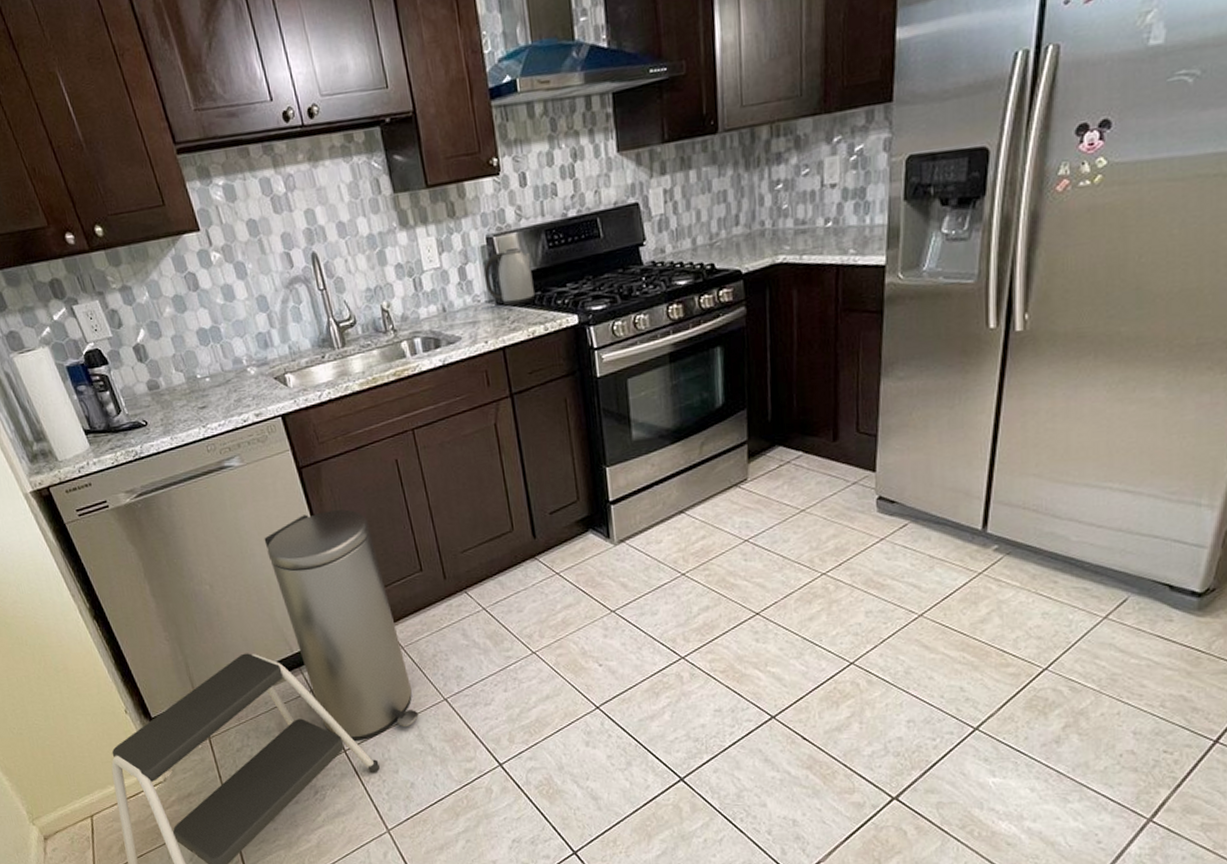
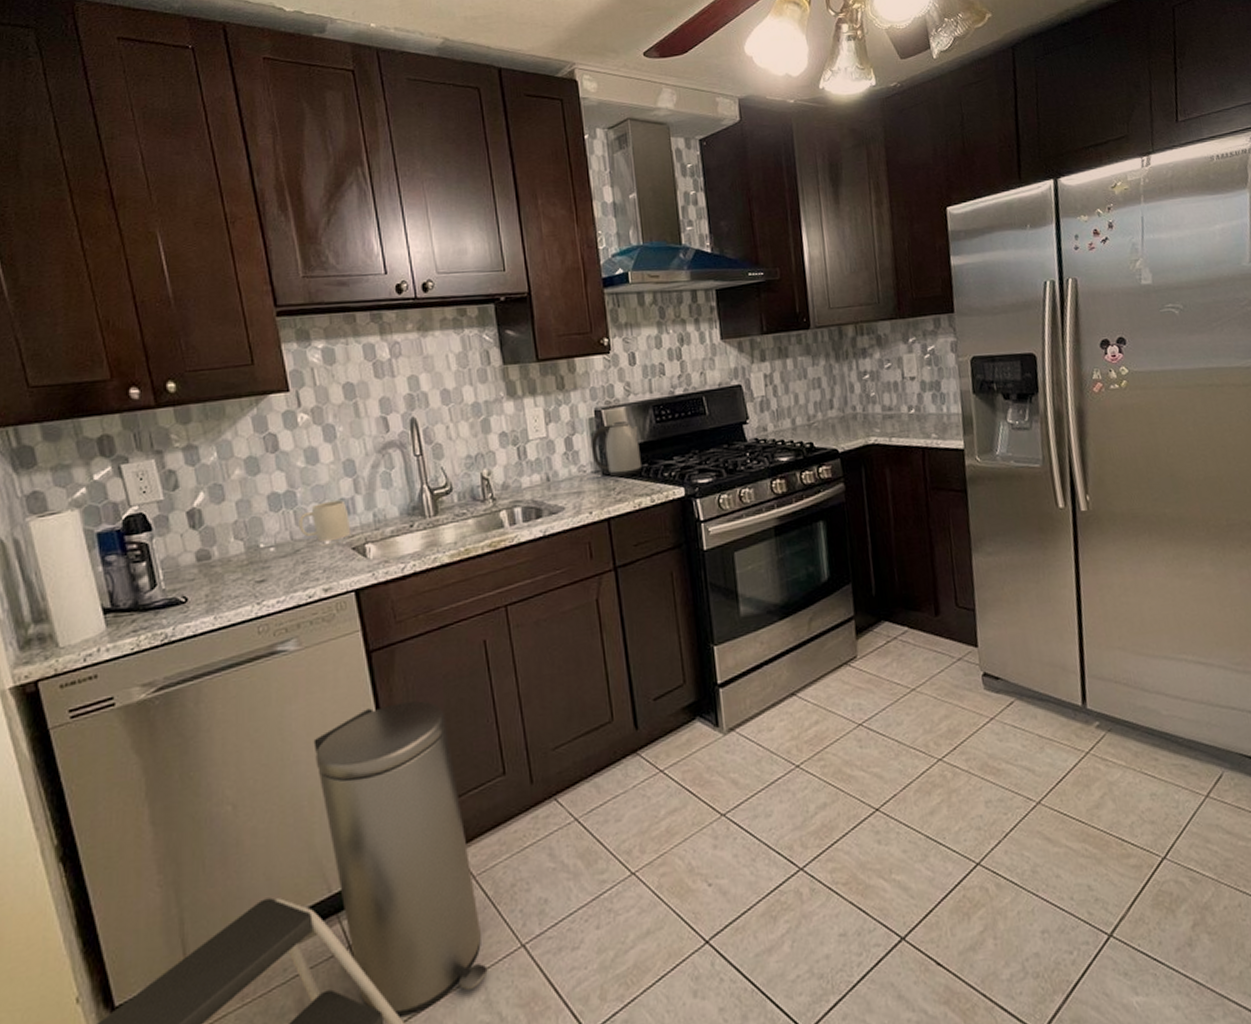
mug: none [225,334,272,373] -> present [298,500,352,543]

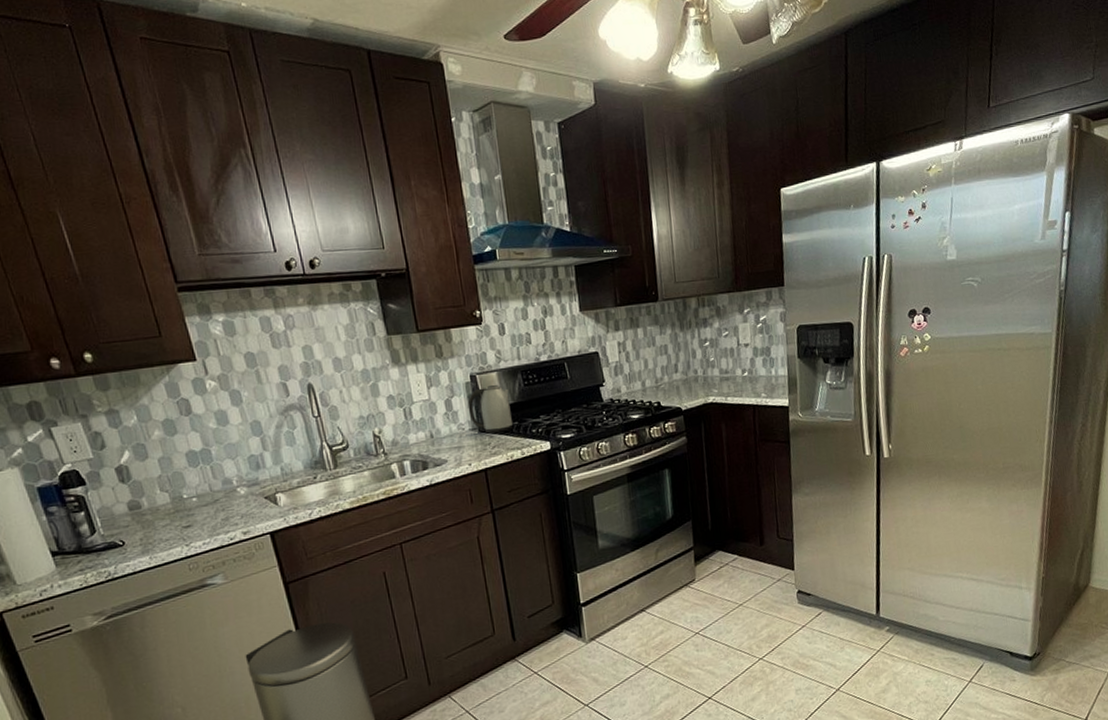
mug: present [298,500,352,543] -> none [215,456,263,493]

